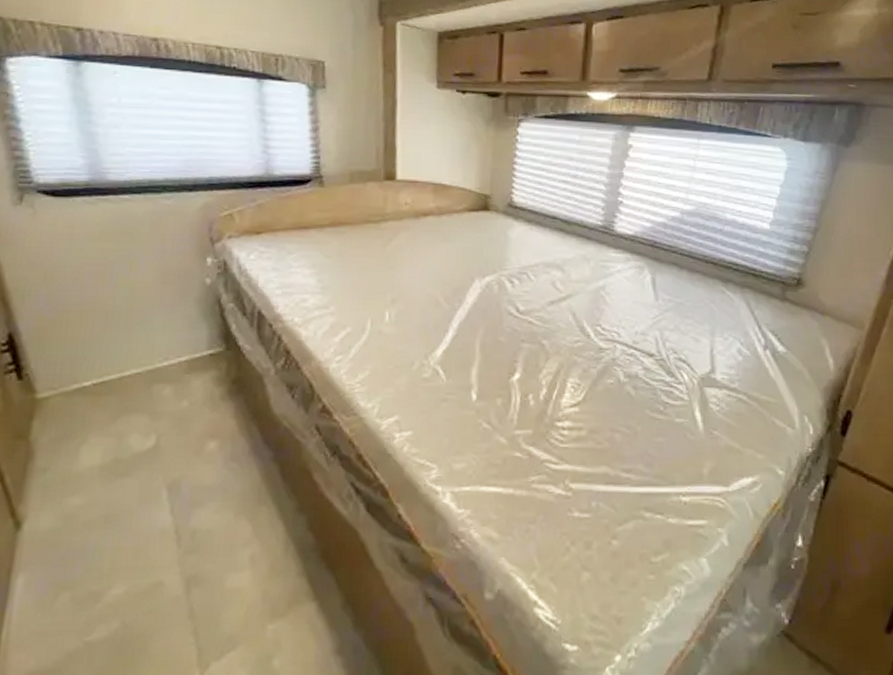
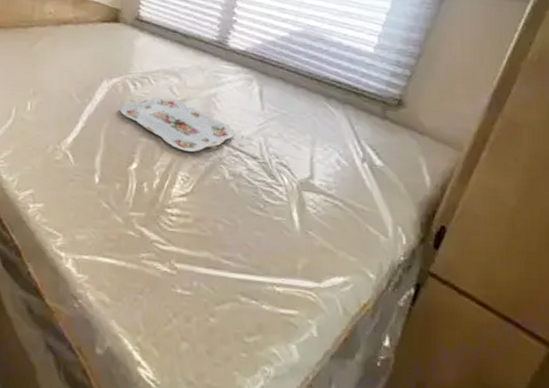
serving tray: none [495,293,627,356] -> present [119,96,234,153]

